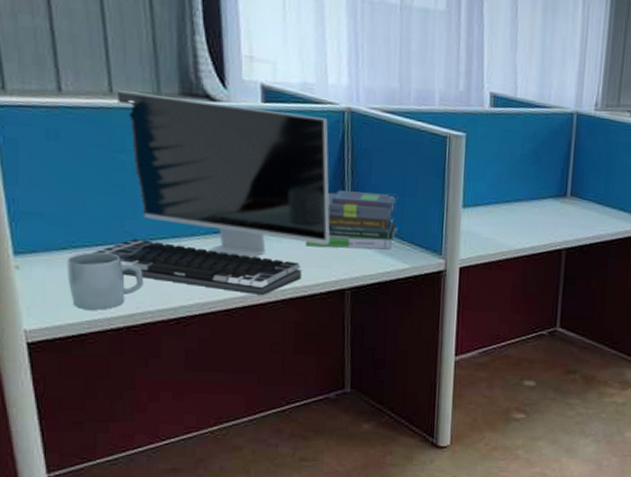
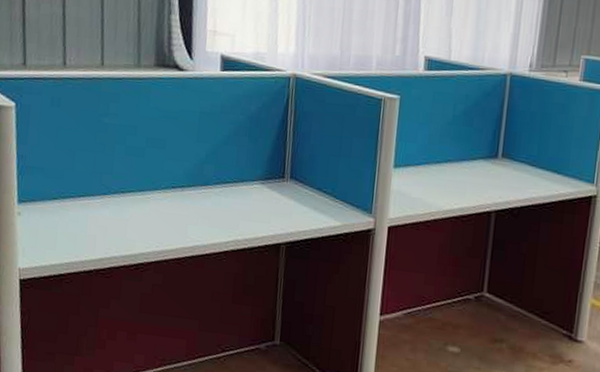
mug: present [67,252,144,310] -> none [55,202,113,254]
computer keyboard: present [93,239,301,295] -> none [76,191,244,246]
monitor: present [116,90,330,258] -> none [106,63,276,211]
books: present [305,190,398,250] -> none [248,150,334,207]

